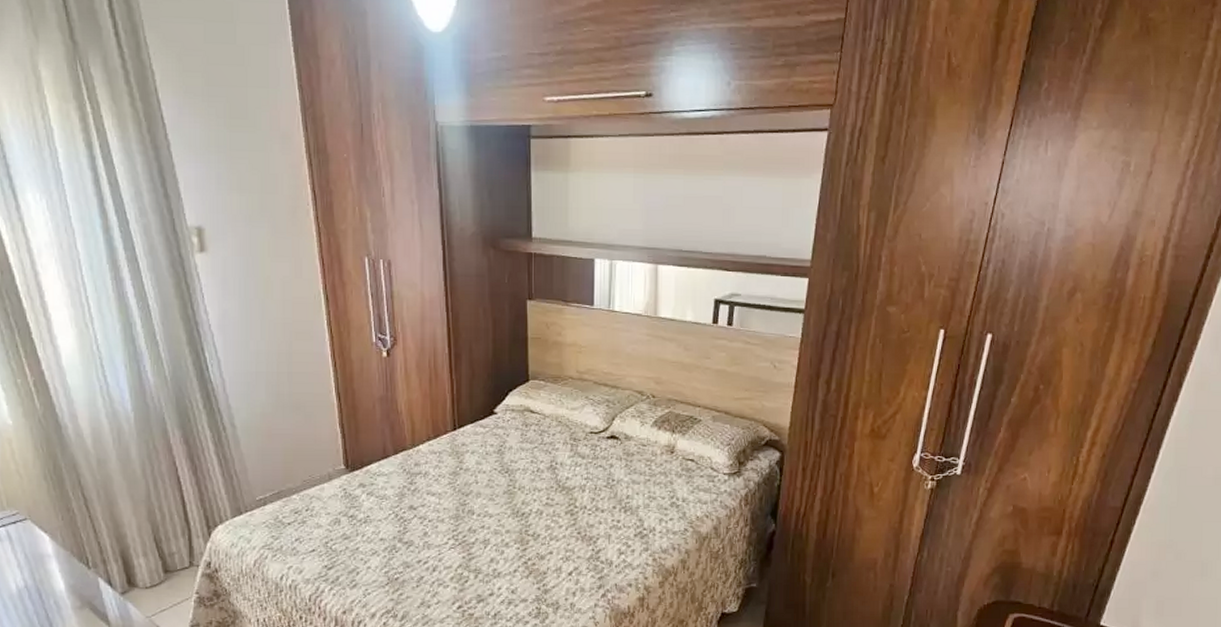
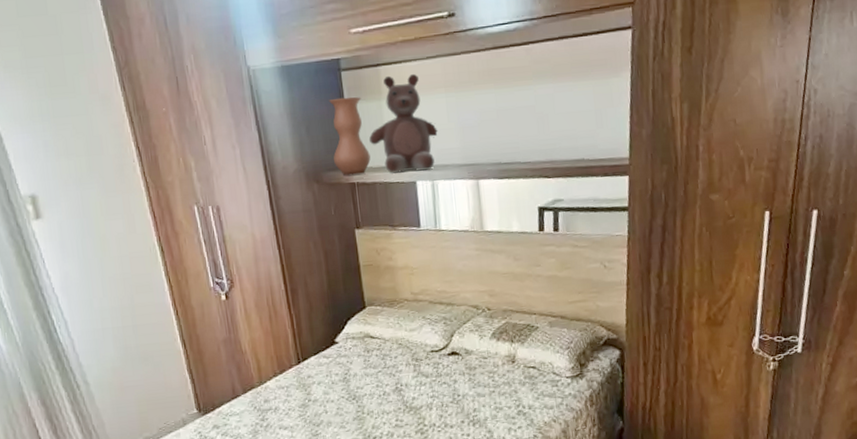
vase: none [512,165,551,245] -> present [328,97,371,176]
teddy bear: none [551,148,622,249] -> present [368,73,438,173]

